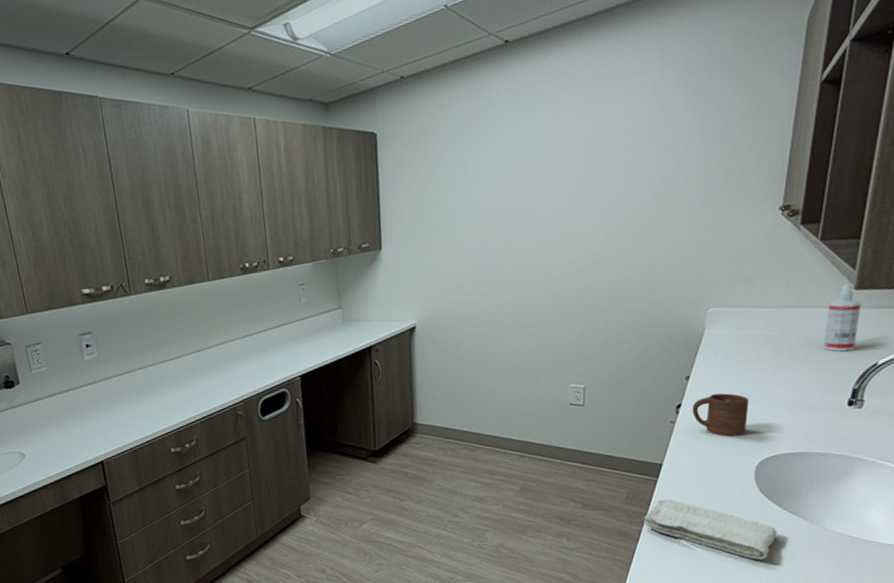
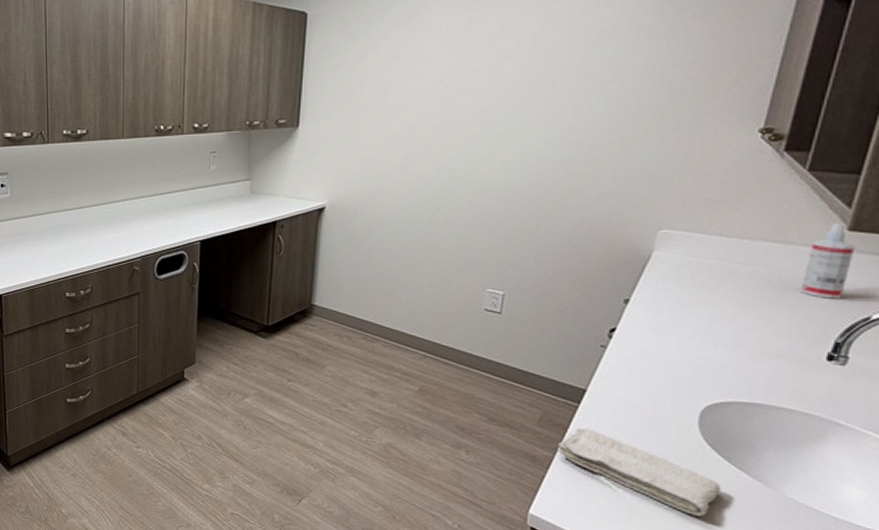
cup: present [692,393,749,437] -> none [628,323,700,375]

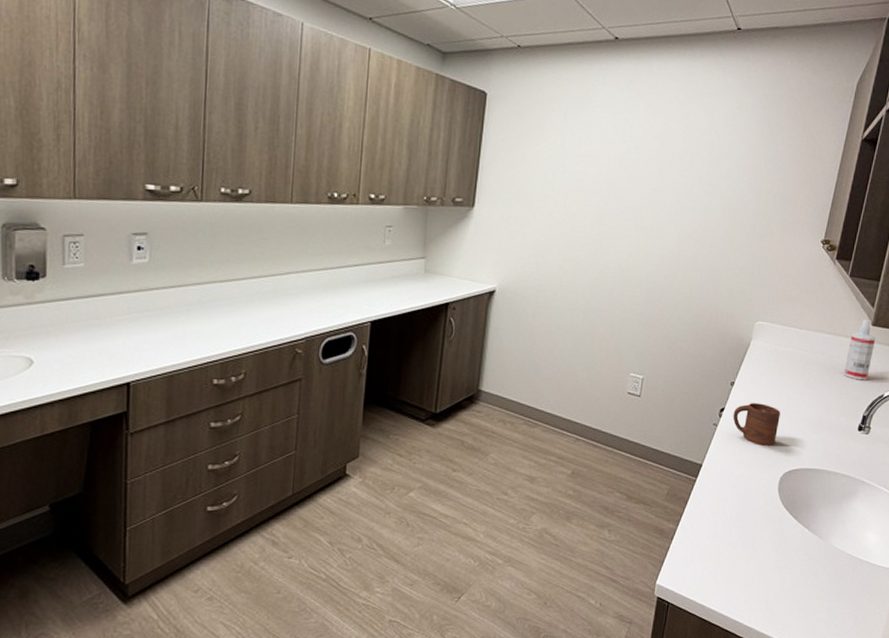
washcloth: present [558,428,721,516] -> none [680,500,792,570]
cup: none [628,323,700,375] -> present [733,403,781,447]

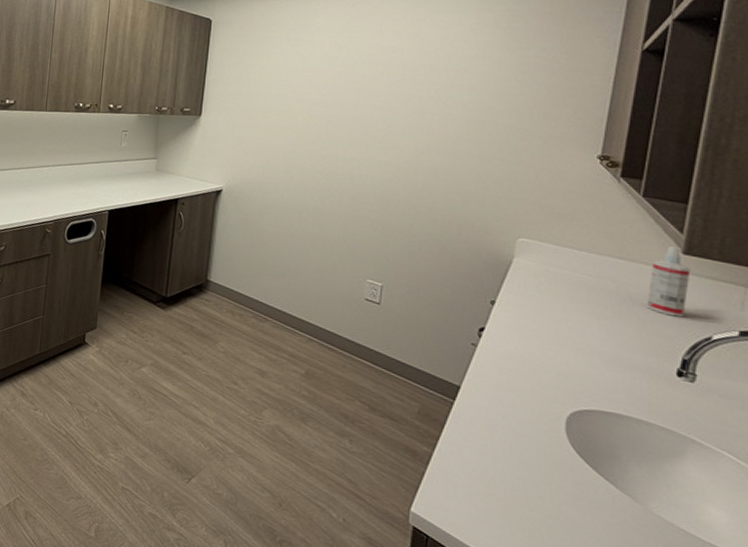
cup: present [733,403,781,447] -> none [496,326,560,379]

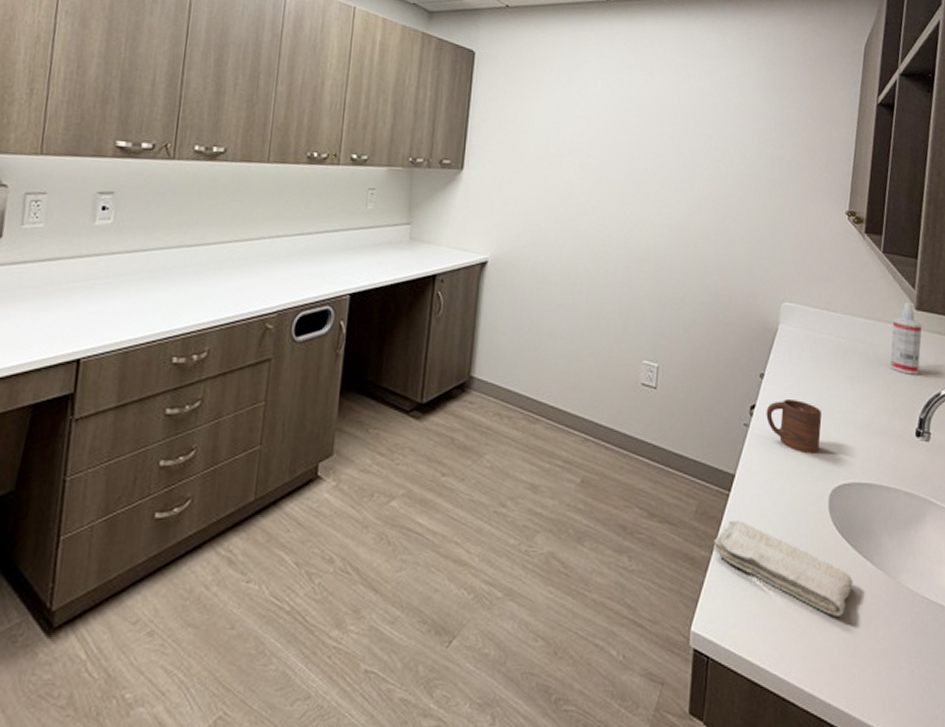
washcloth: none [436,424,591,528] -> present [714,520,853,616]
cup: none [496,326,560,379] -> present [766,399,822,455]

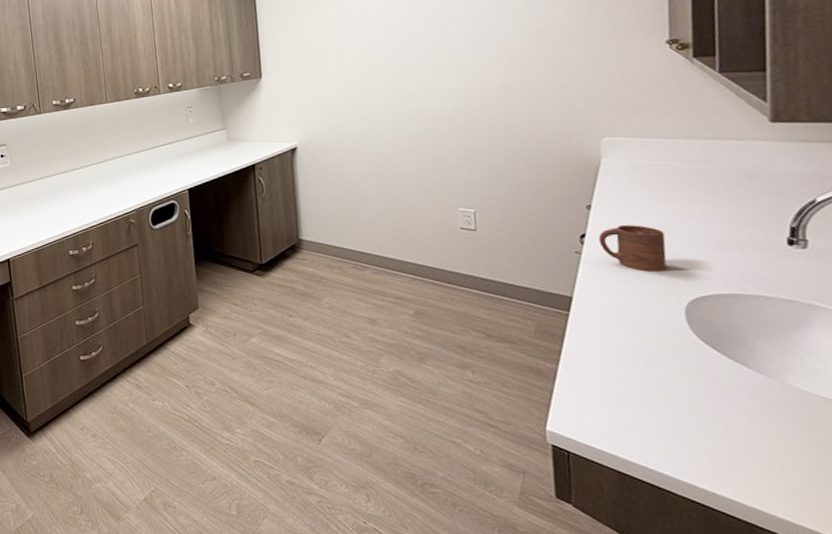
washcloth: present [714,520,853,616] -> none [558,335,727,416]
spray bottle: present [890,303,922,375] -> none [741,117,784,187]

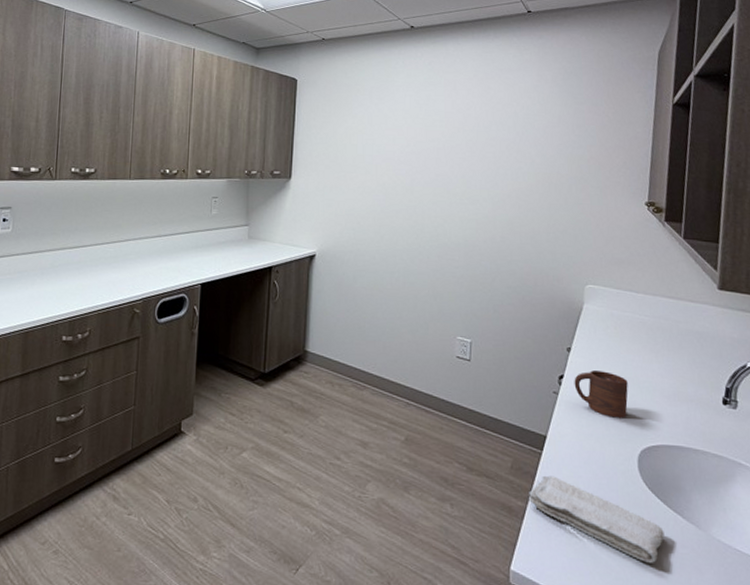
washcloth: none [558,335,727,416] -> present [529,475,665,563]

